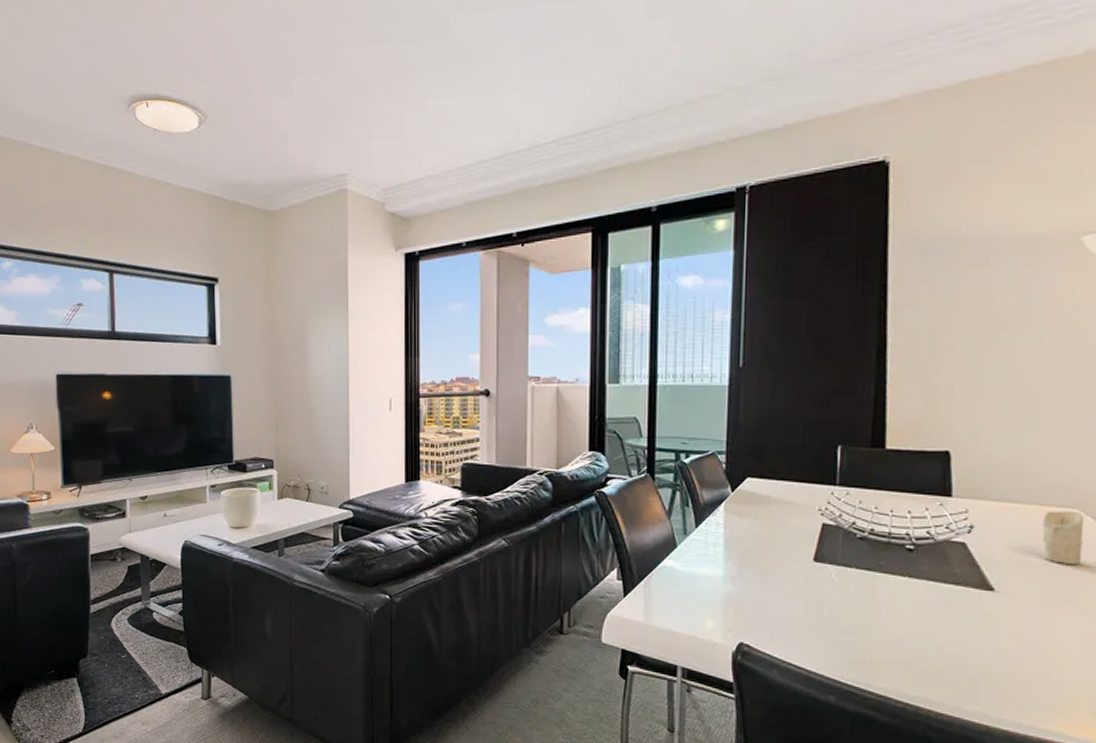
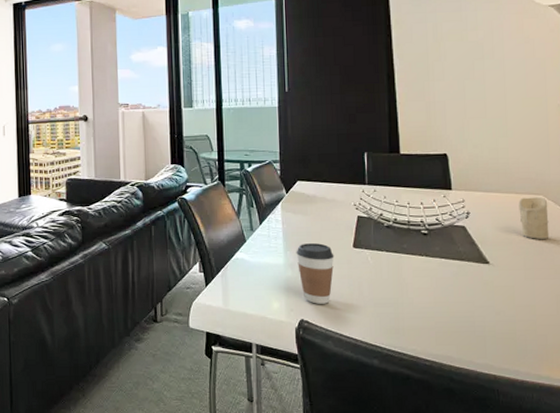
coffee cup: none [739,553,788,626] -> present [296,243,334,304]

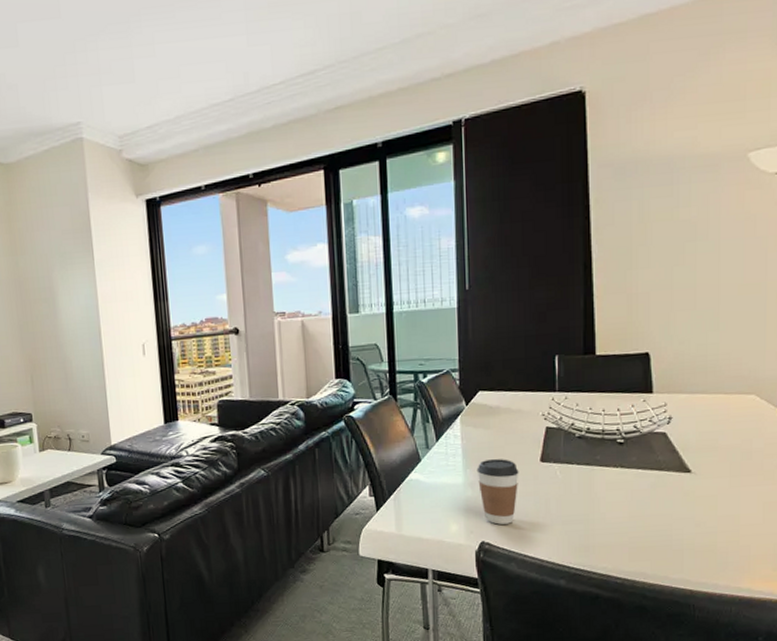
candle: present [518,197,550,239] -> none [727,396,760,443]

